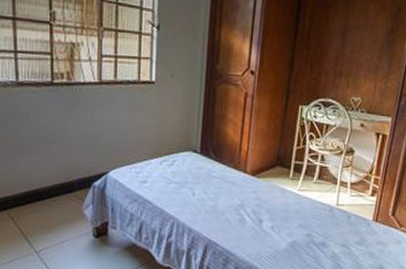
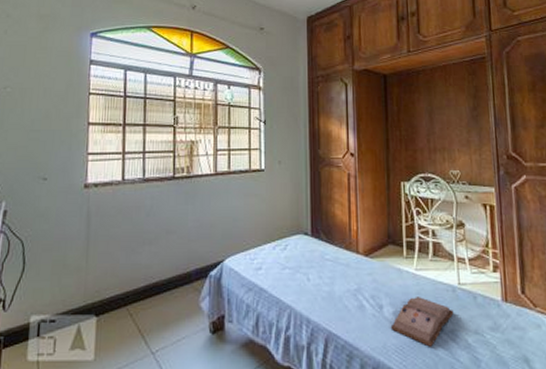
hardback book: none [267,214,327,256] -> present [390,297,454,347]

